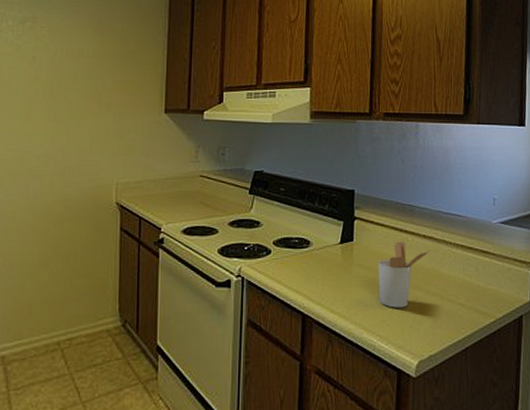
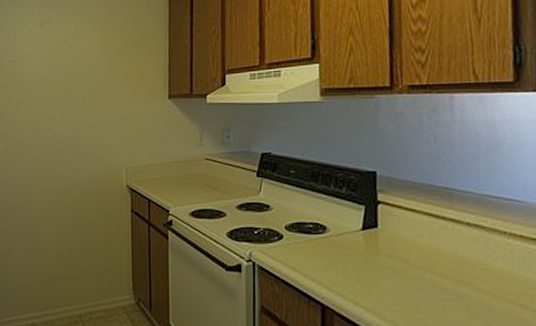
utensil holder: present [378,241,430,308] -> none [409,229,477,306]

